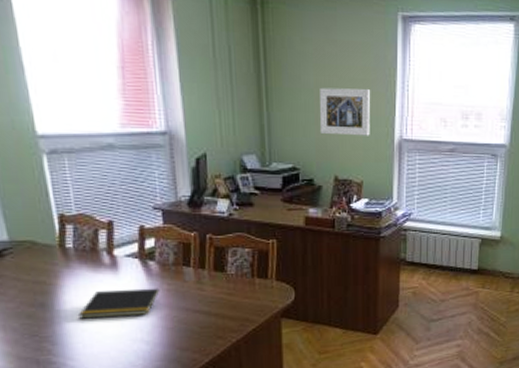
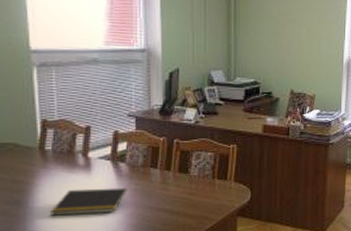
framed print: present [319,87,370,136] -> none [279,15,323,56]

